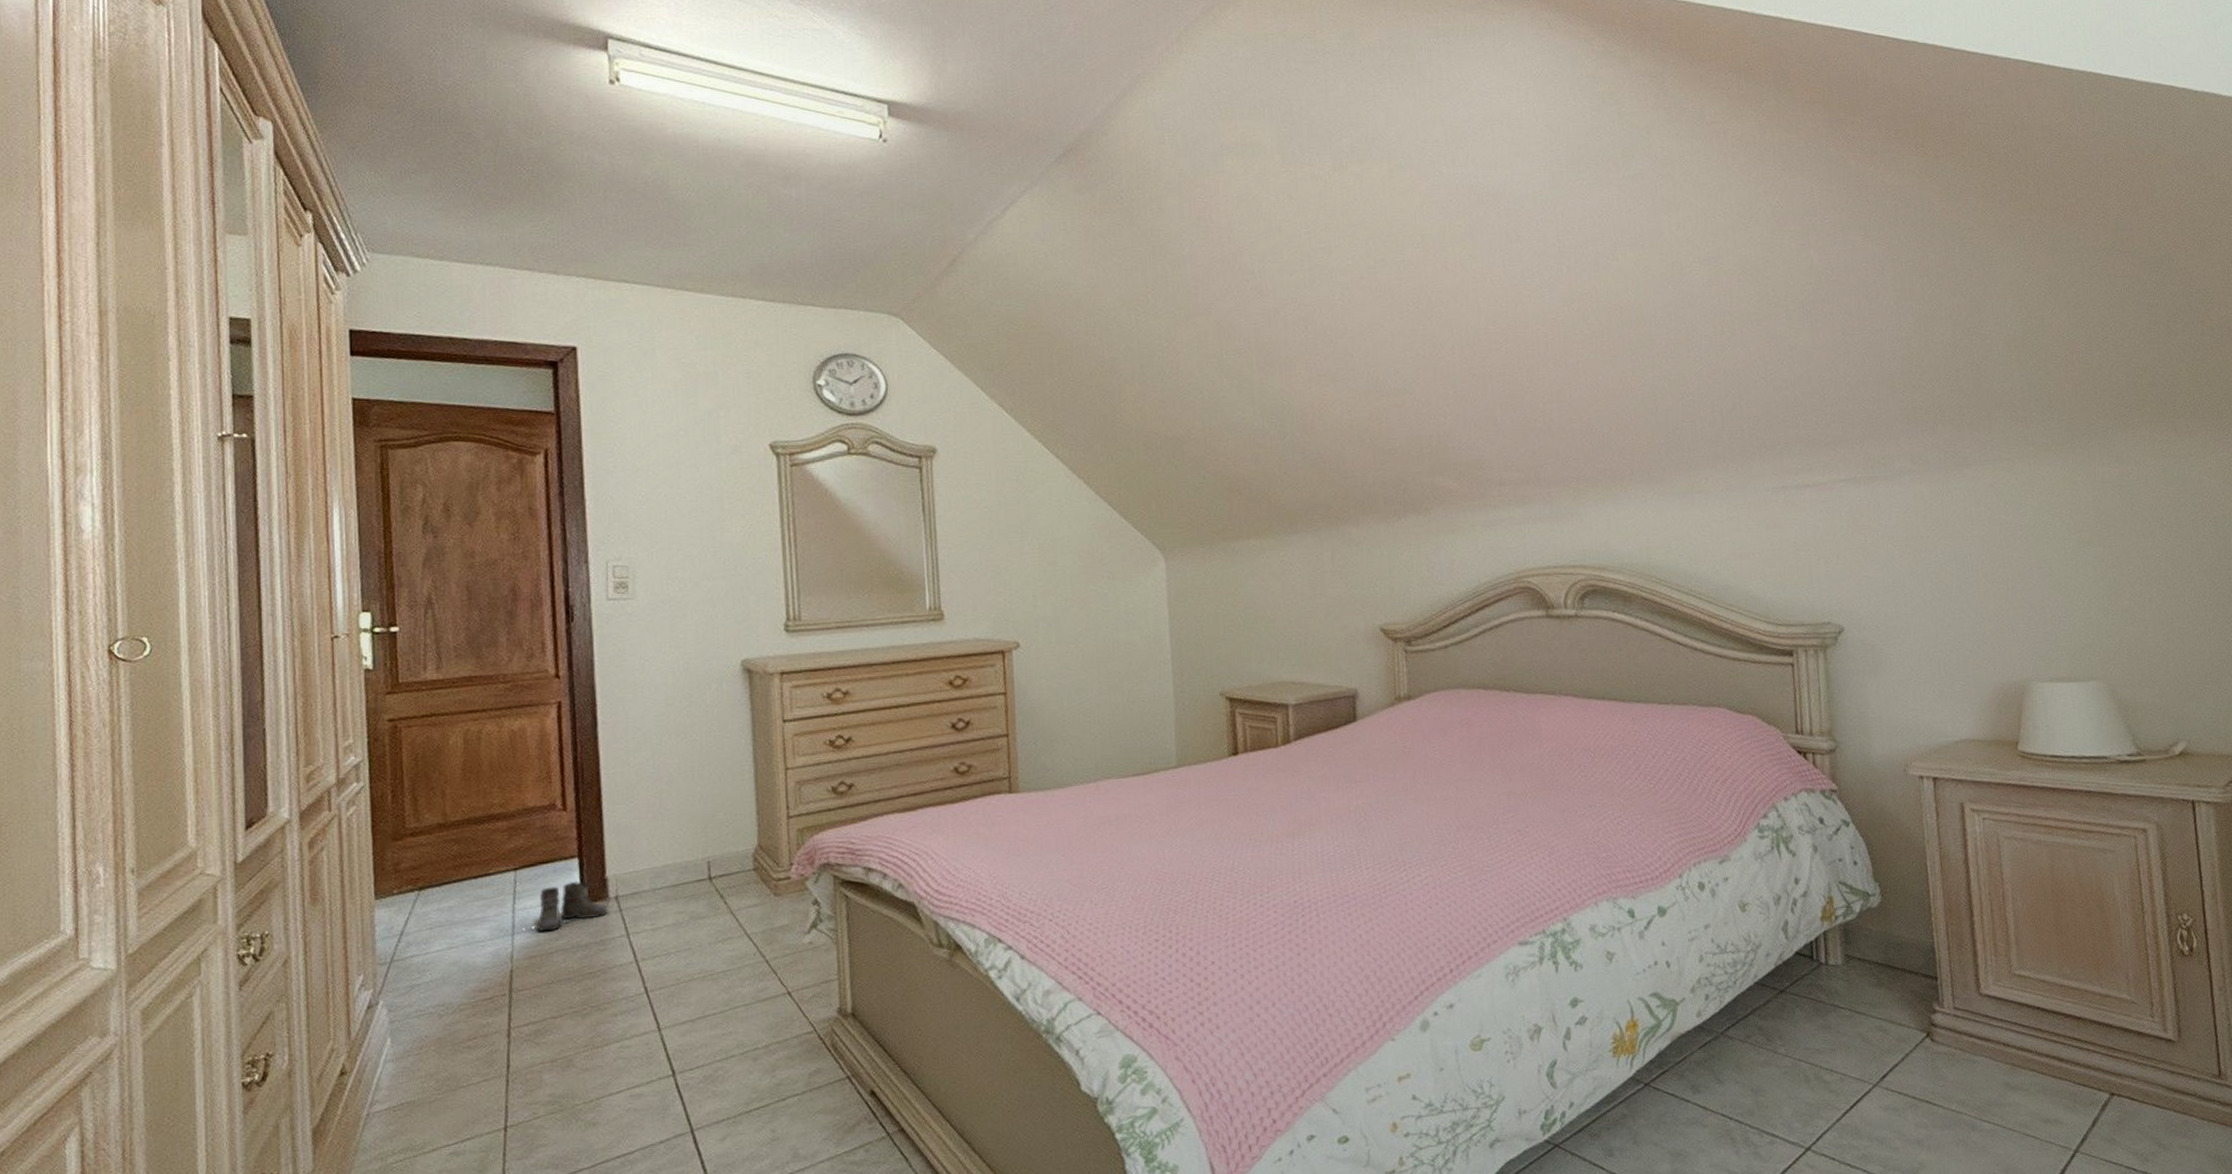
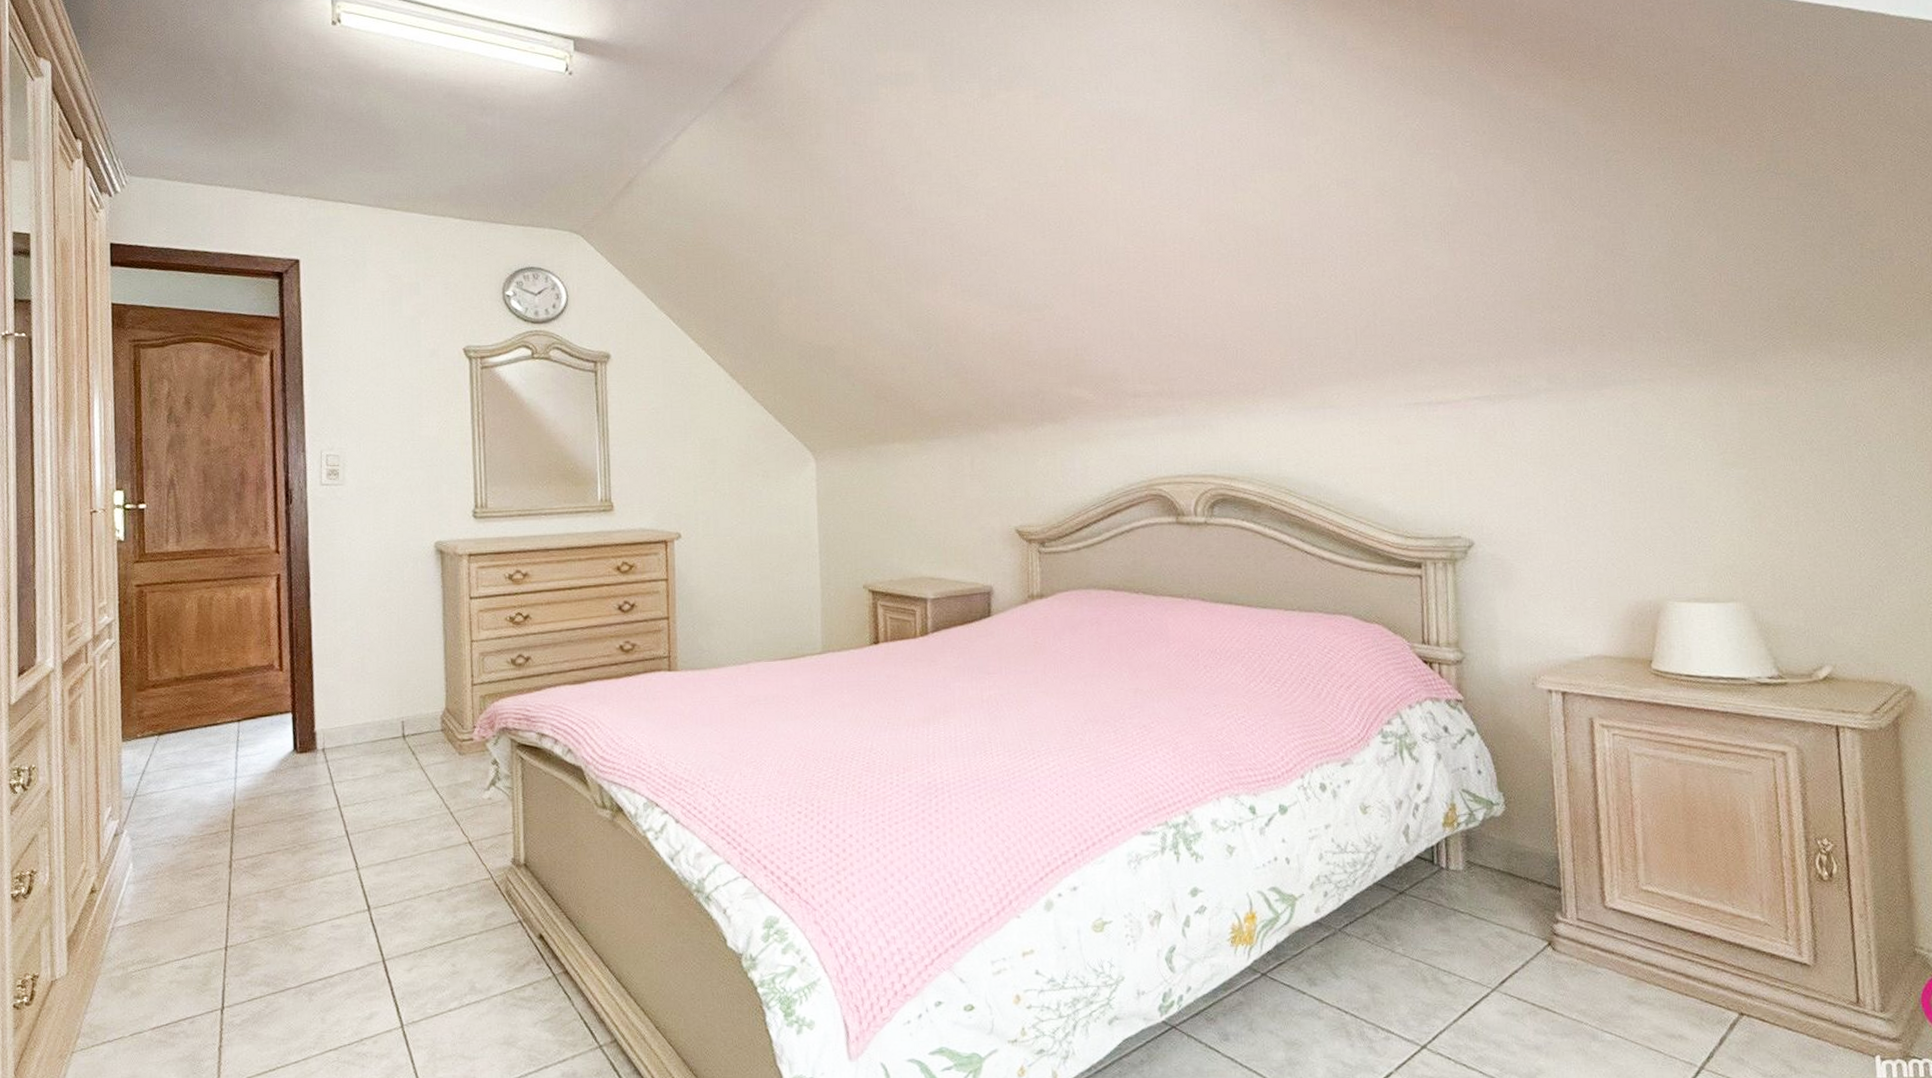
boots: present [526,881,608,932] -> none [247,733,316,777]

